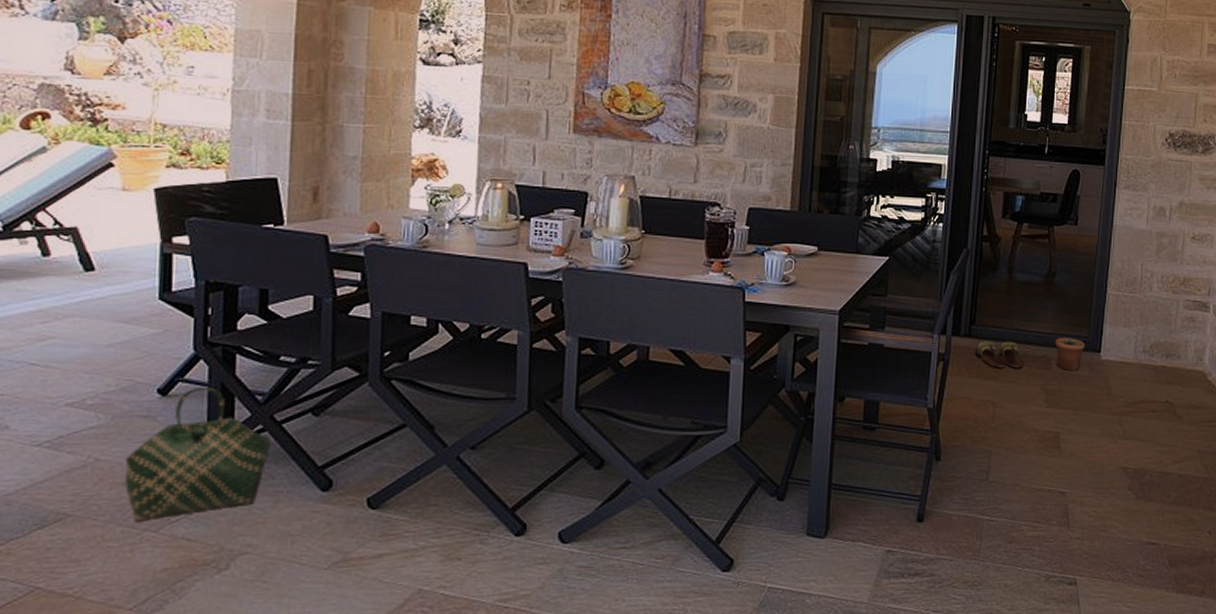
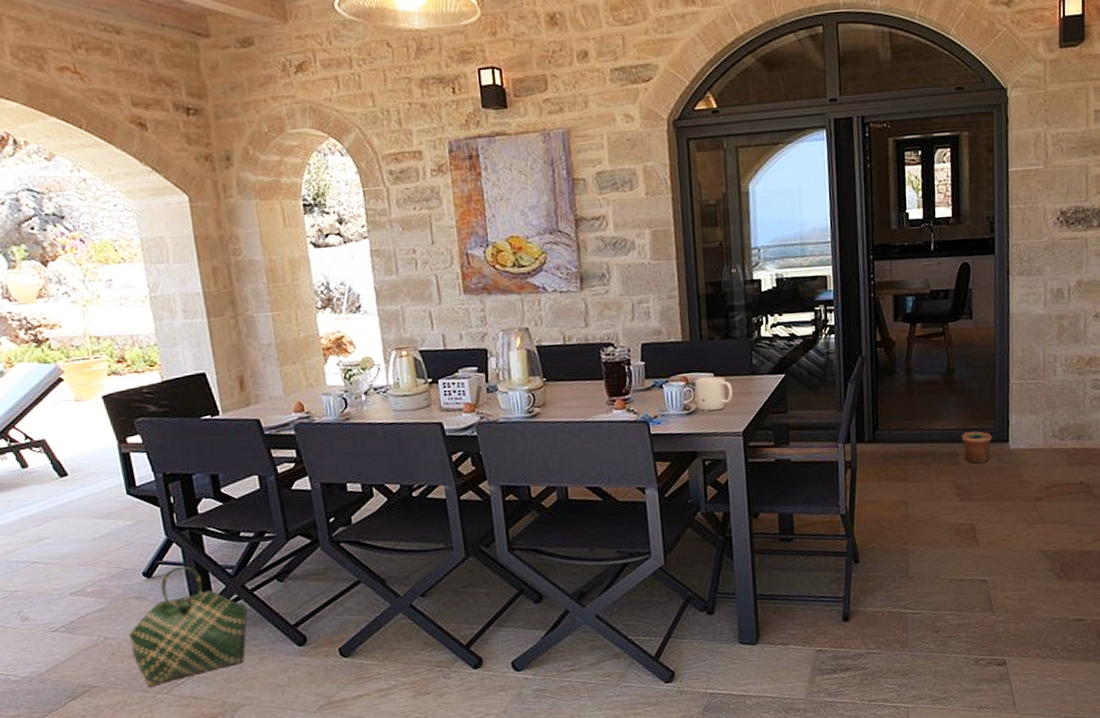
mug: none [796,250,835,286] -> present [695,376,734,412]
sandal: present [974,341,1025,368] -> none [880,441,933,470]

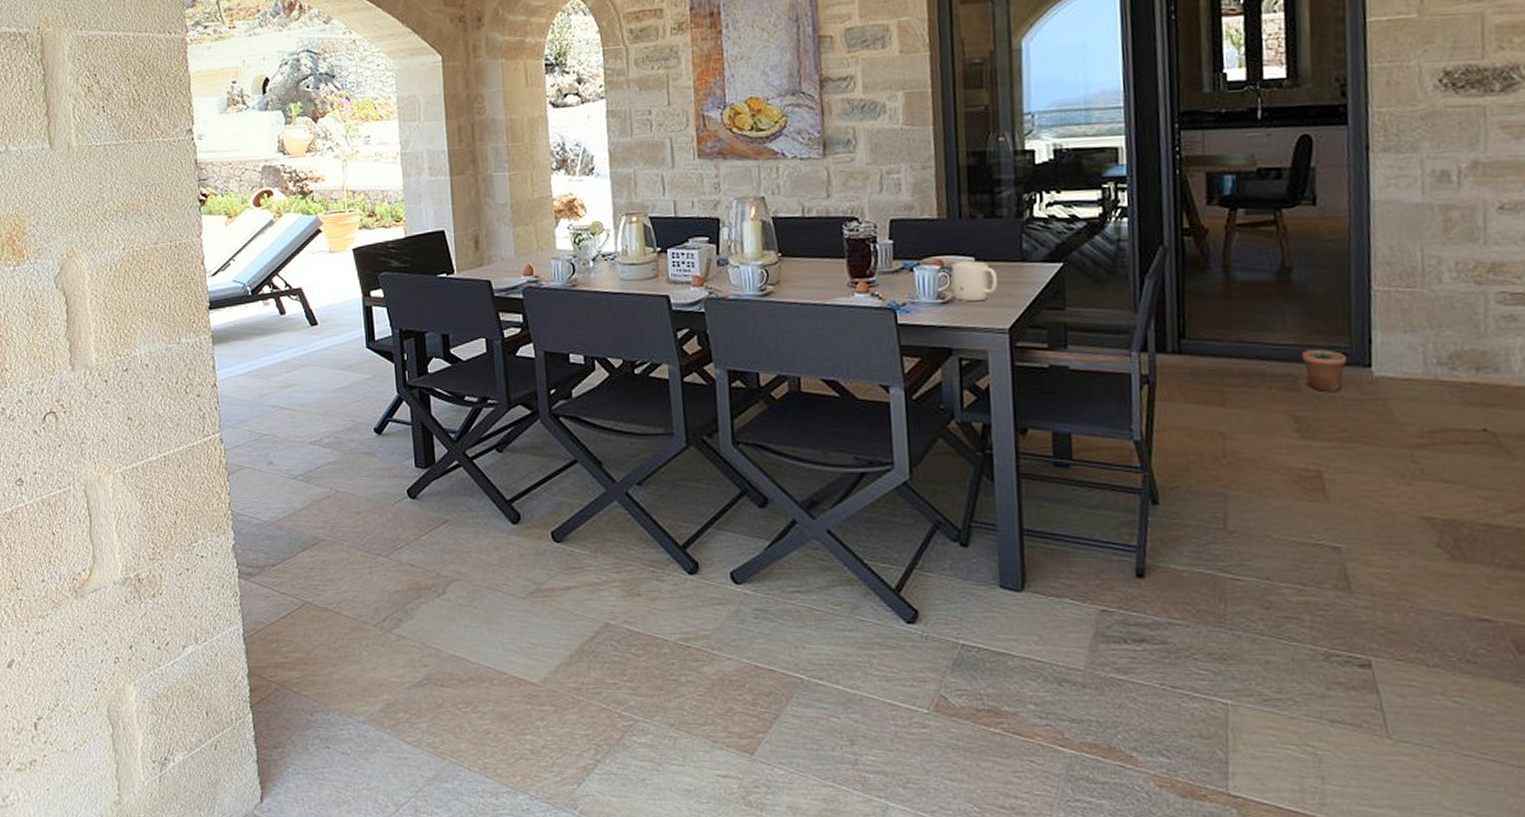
tote bag: present [128,565,249,687] -> none [357,425,468,547]

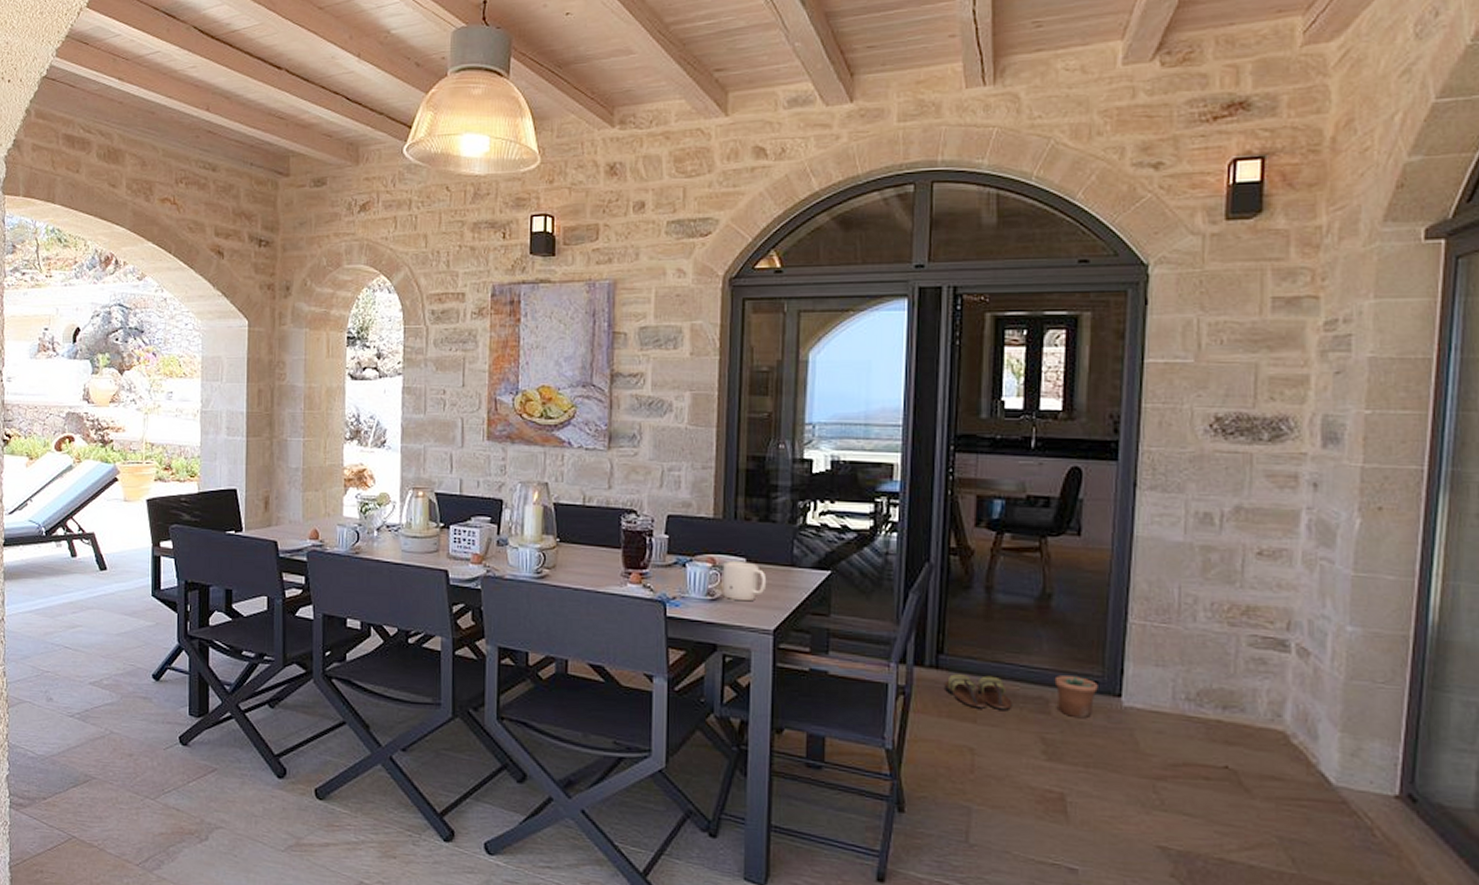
sandal: none [1188,356,1261,391] -> present [943,674,1013,710]

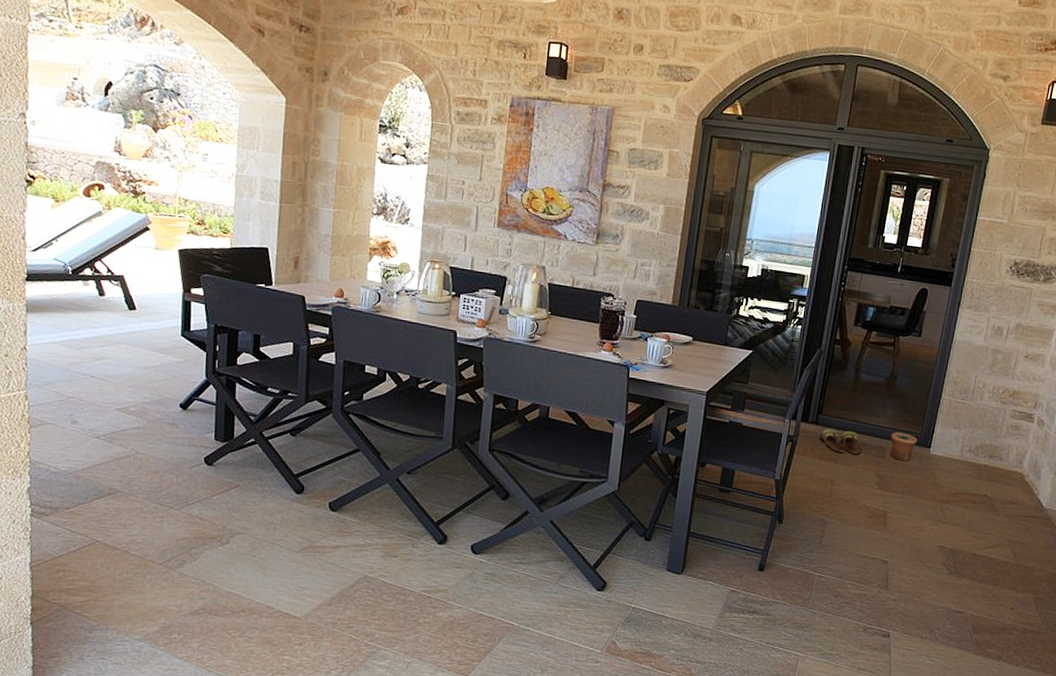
mug: present [723,561,767,602] -> none [673,338,706,370]

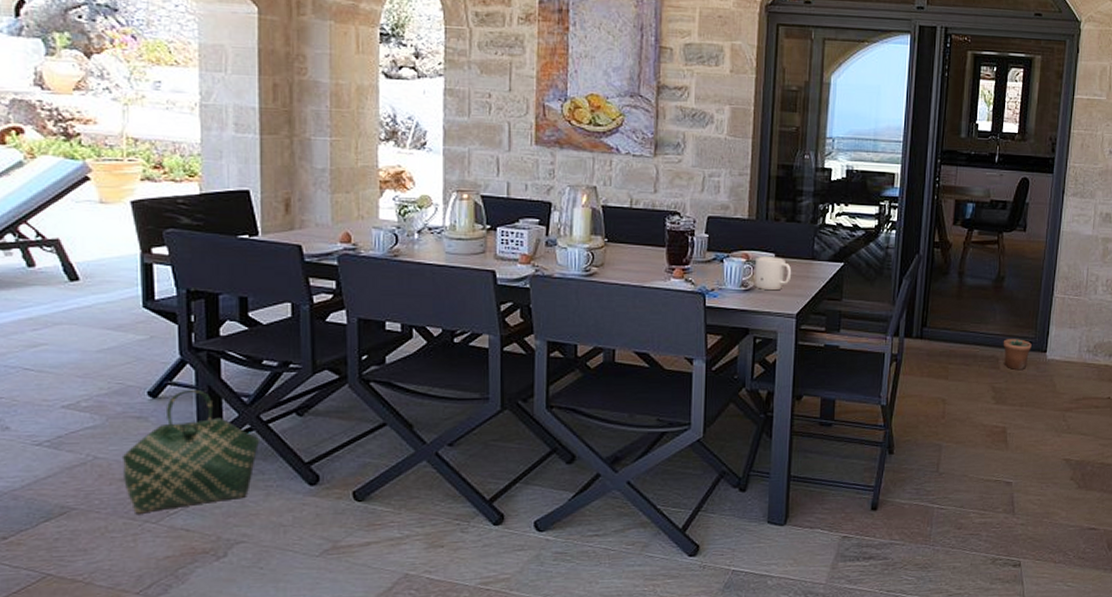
tote bag: none [157,405,261,501] -> present [121,389,260,514]
mug: none [673,338,706,370] -> present [755,257,792,291]
sandal: present [819,428,862,455] -> none [925,342,974,368]

